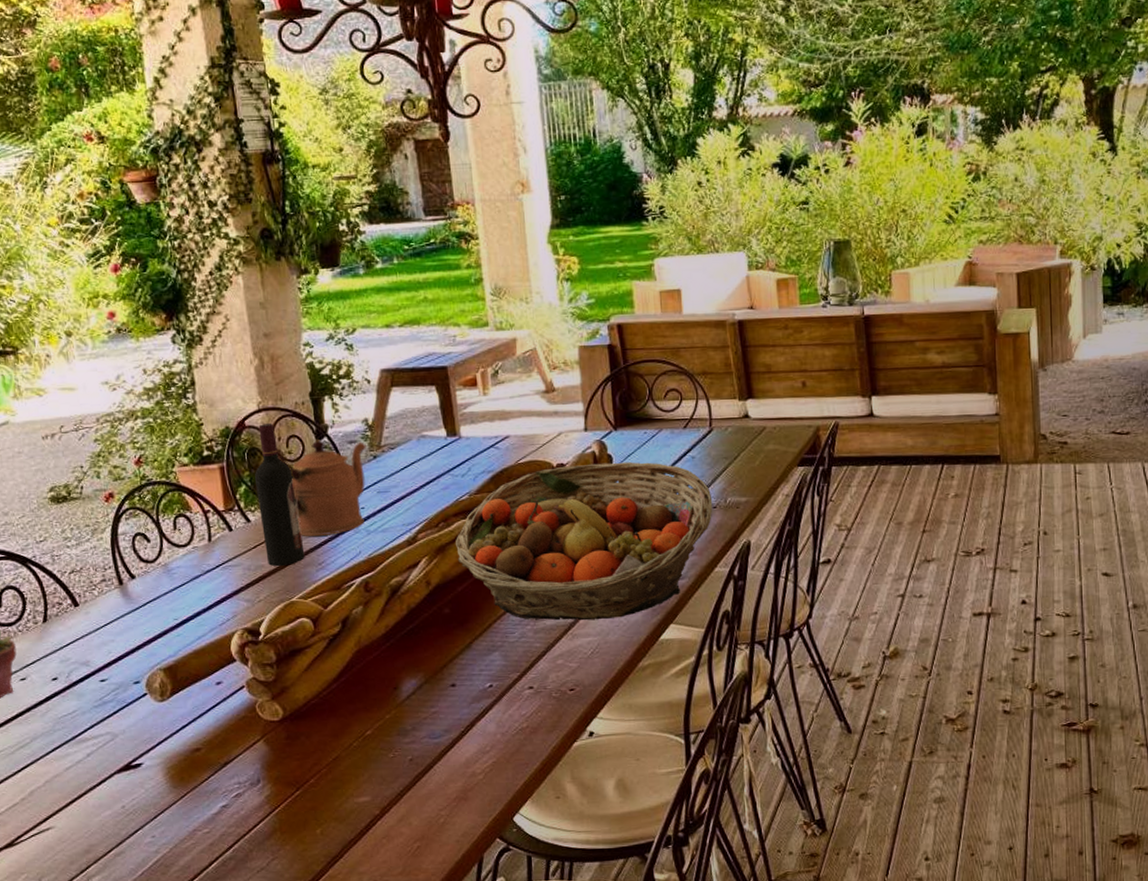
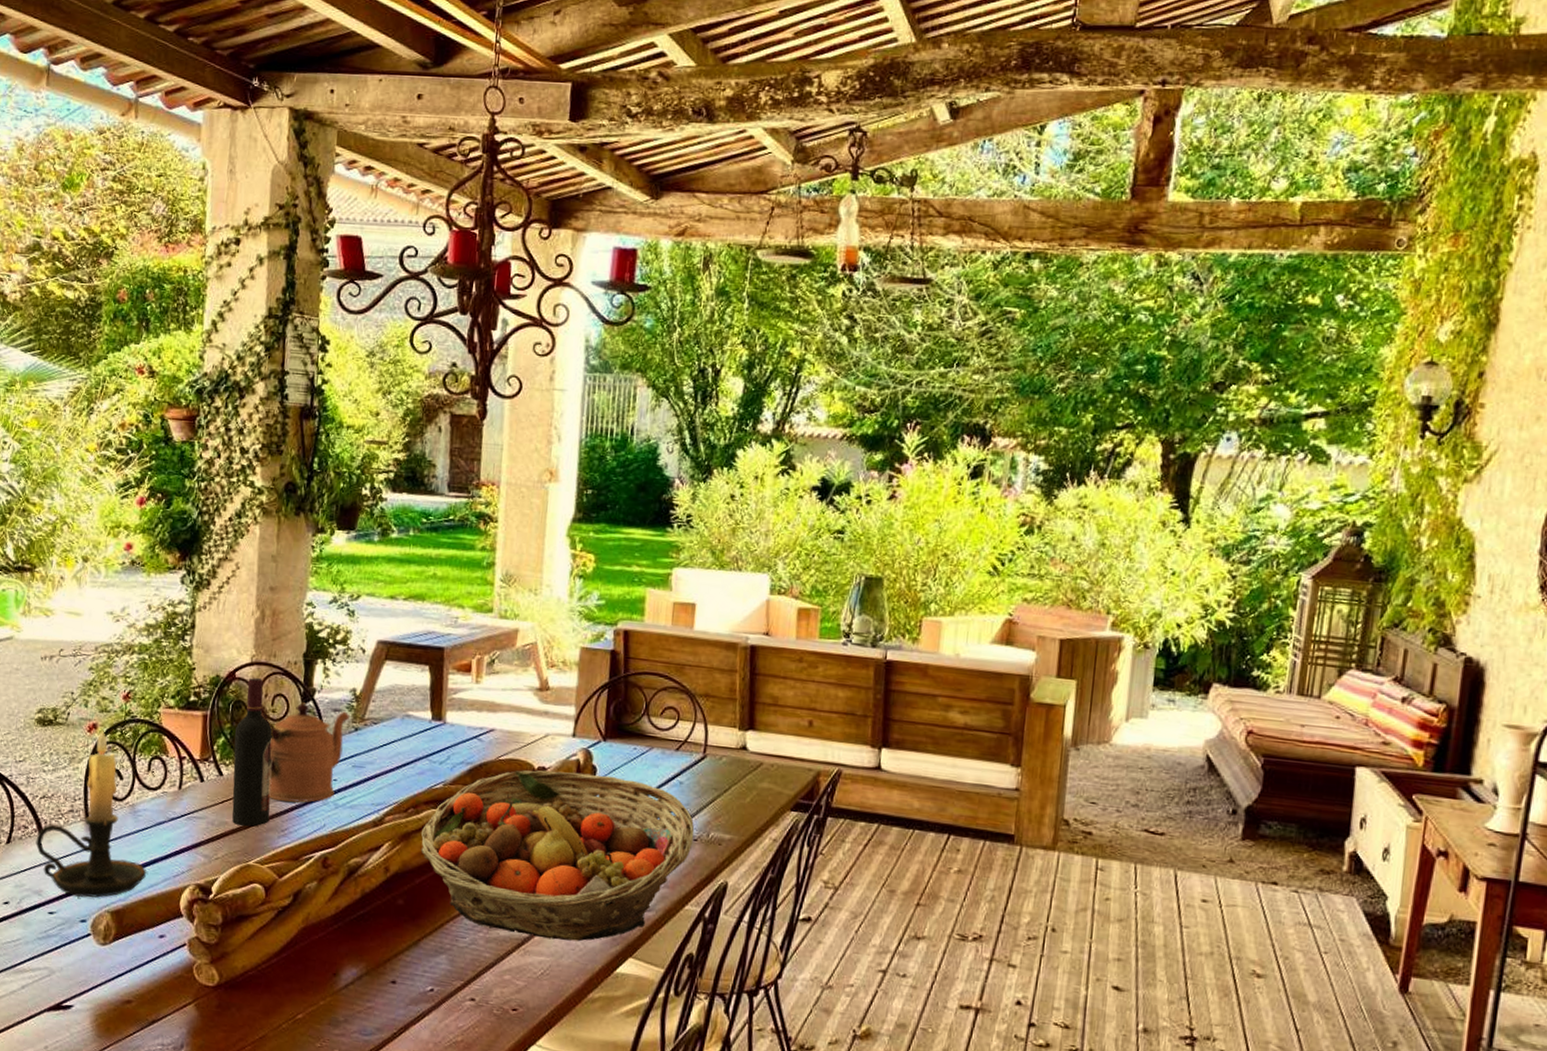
candle holder: none [73,497,193,661] -> present [35,729,147,898]

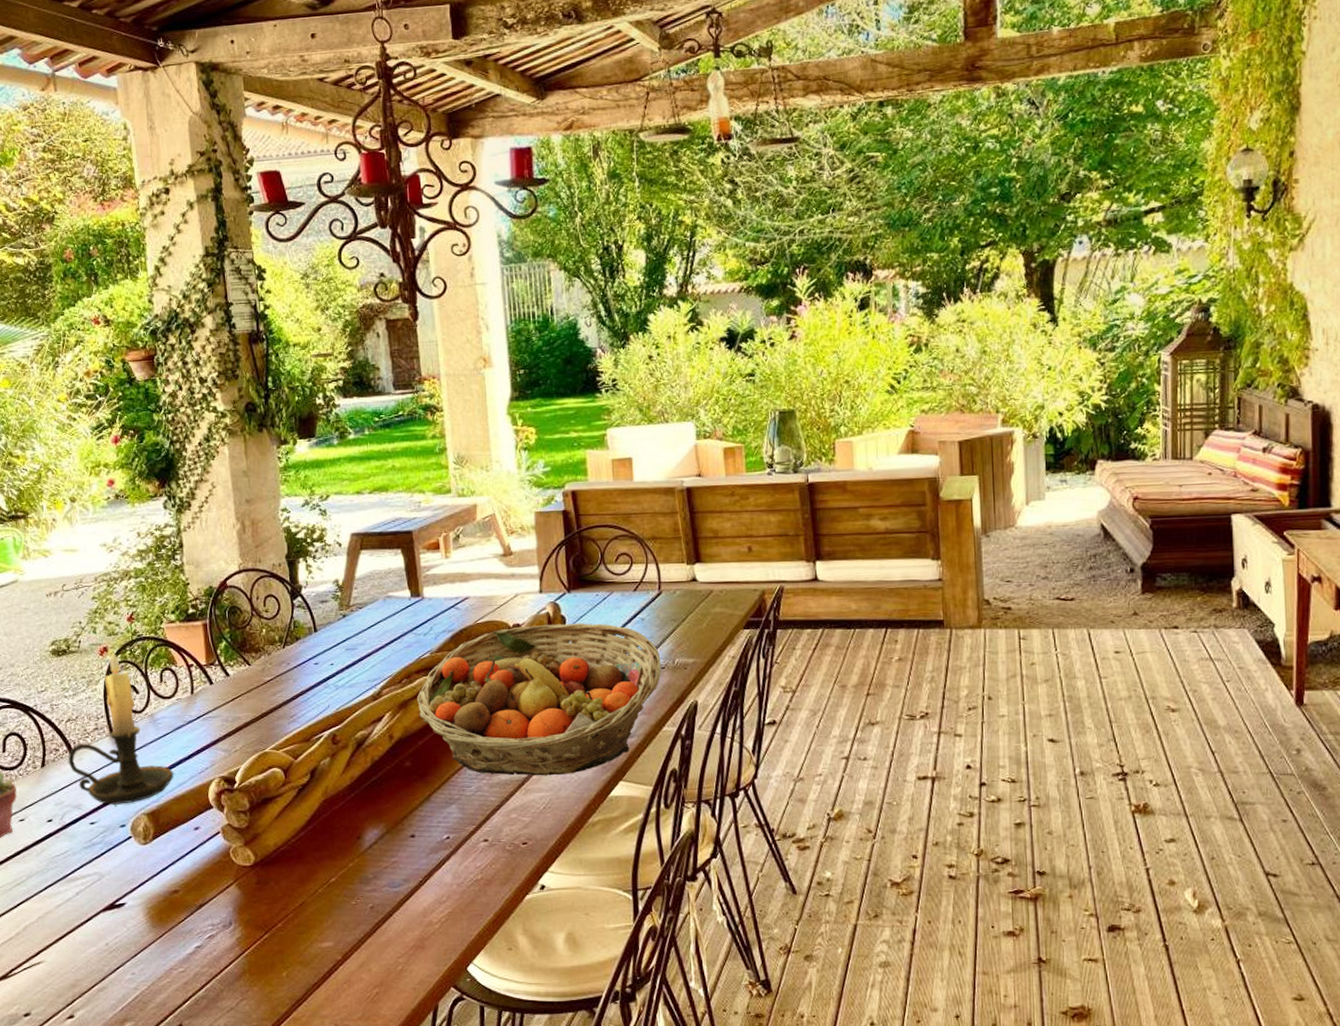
wine bottle: present [231,678,273,827] -> none [234,584,278,719]
coffeepot: present [261,702,350,803] -> none [256,599,336,691]

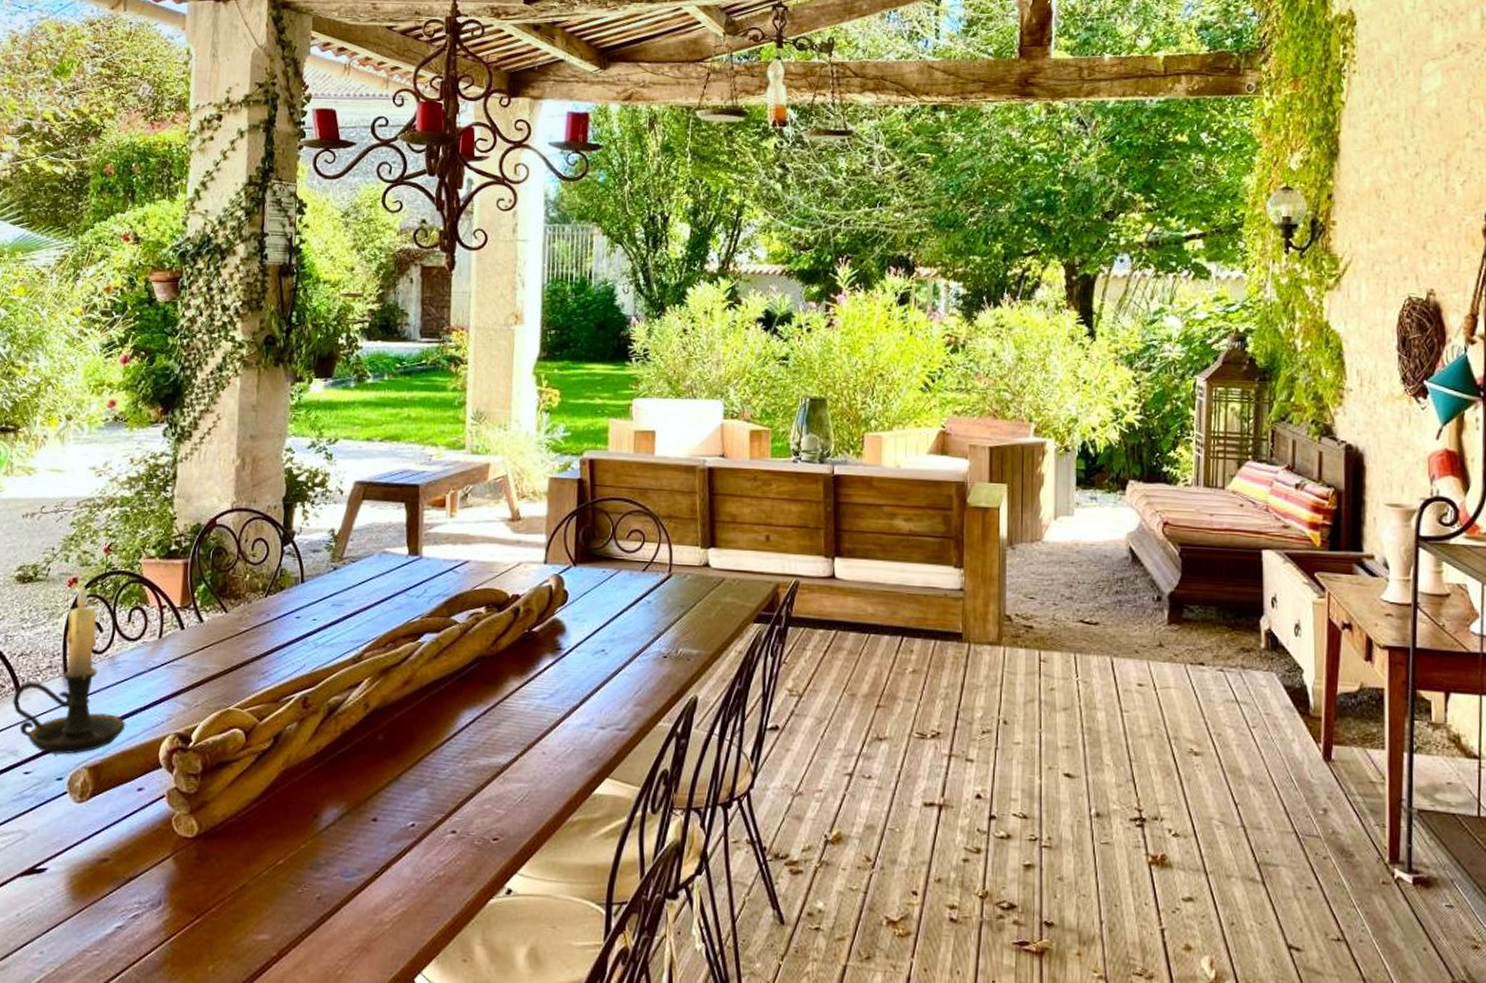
fruit basket: present [416,623,662,776] -> none [399,597,664,765]

